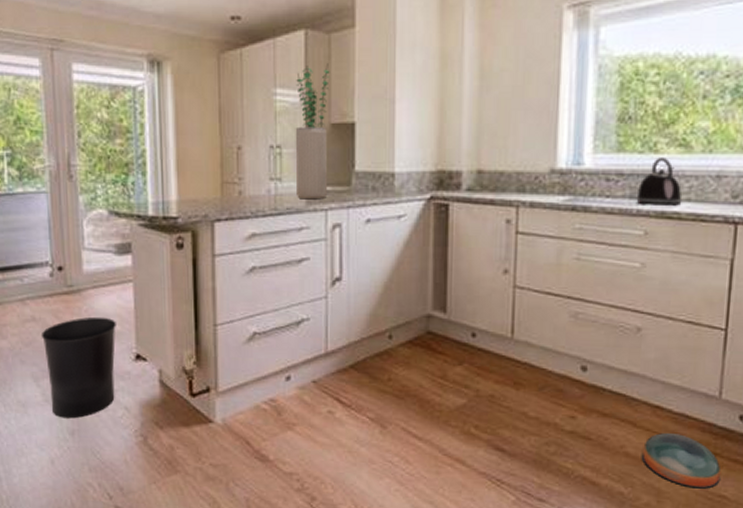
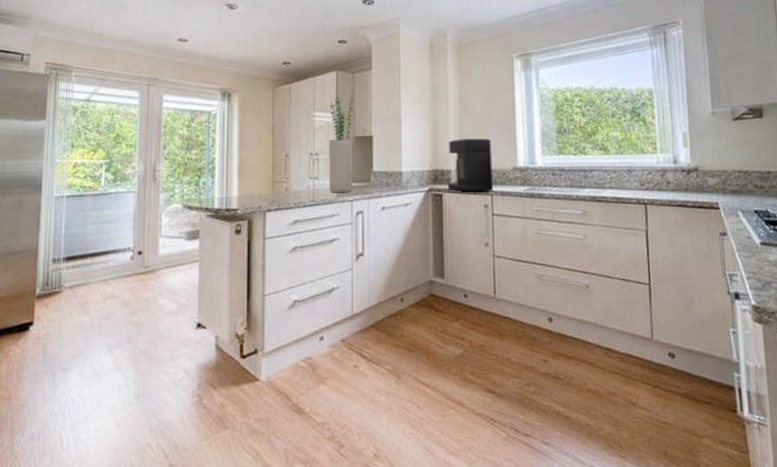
waste bin: present [41,316,116,418] -> none [118,292,183,382]
coffee maker: none [456,128,522,202] -> present [447,139,494,192]
kettle: present [636,158,682,206] -> none [575,158,607,192]
pet bowl: present [641,432,722,489] -> none [600,370,662,417]

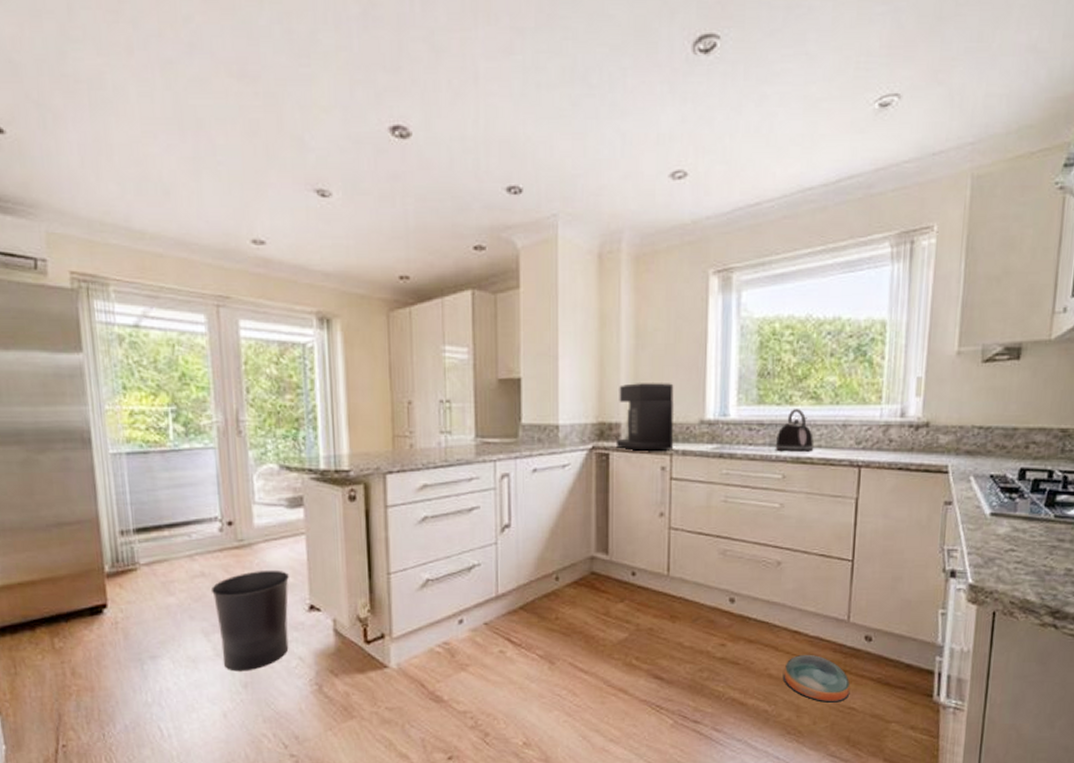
waste bin: none [118,292,183,382] -> present [210,569,289,670]
vase: present [328,93,354,193] -> none [464,321,496,451]
kettle: none [575,158,607,192] -> present [775,409,814,452]
pet bowl: none [600,370,662,417] -> present [782,654,851,703]

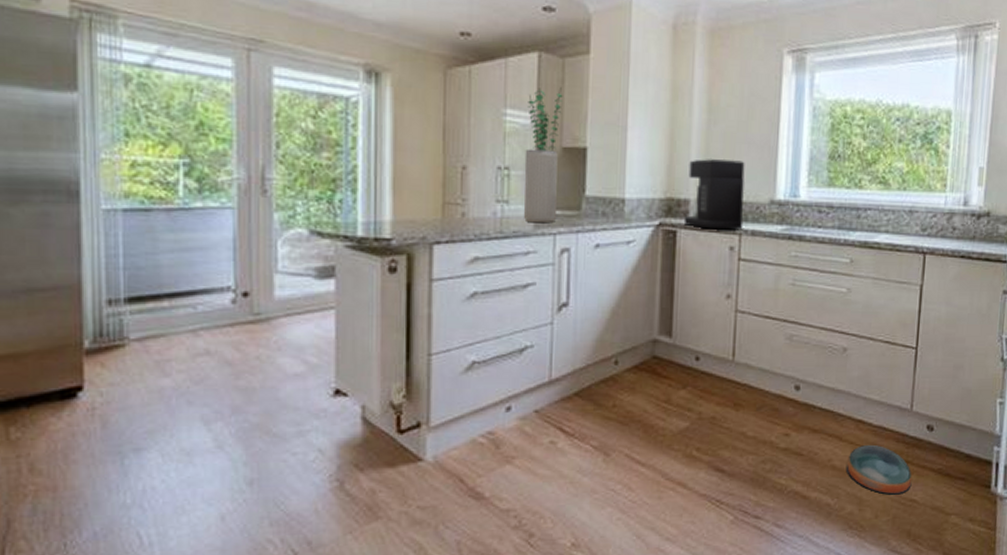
waste bin: present [210,569,289,670] -> none [216,348,312,465]
vase: none [464,321,496,451] -> present [523,86,563,224]
kettle: present [775,409,814,452] -> none [843,193,882,237]

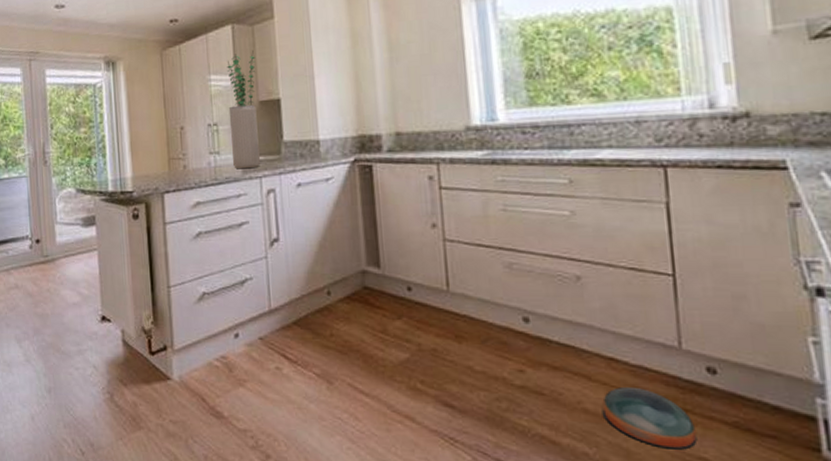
coffee maker: present [683,159,745,230] -> none [376,92,440,161]

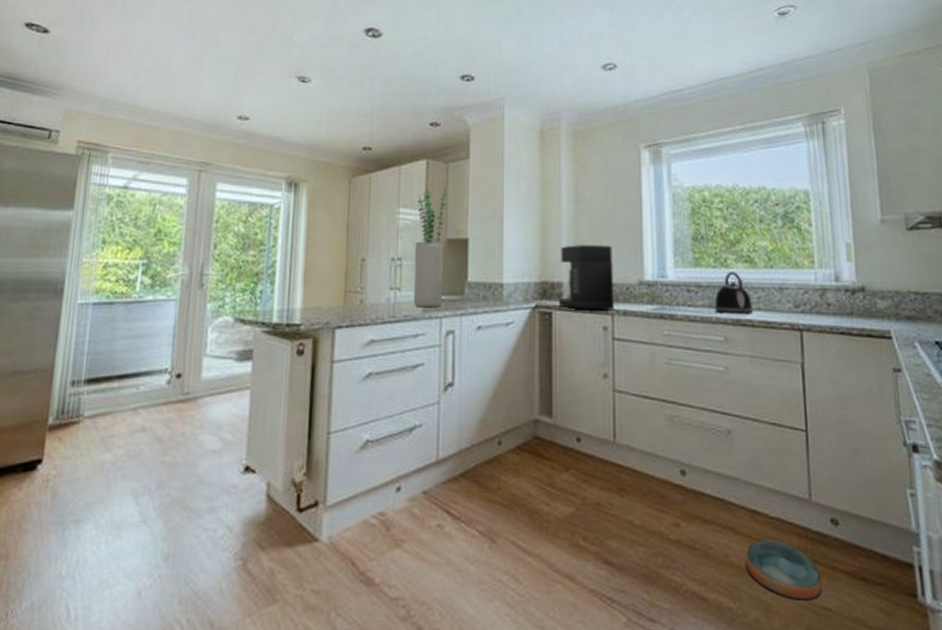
coffee maker: none [376,92,440,161] -> present [558,245,615,311]
kettle: none [555,108,604,155] -> present [714,272,754,314]

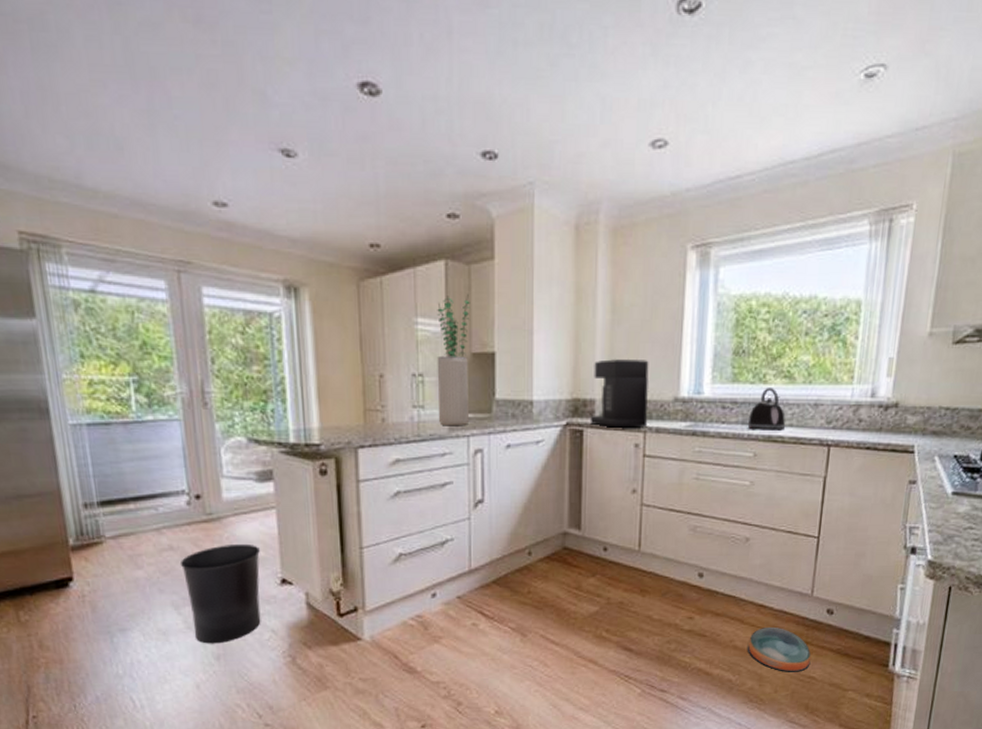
waste bin: none [147,426,229,540] -> present [179,543,261,643]

